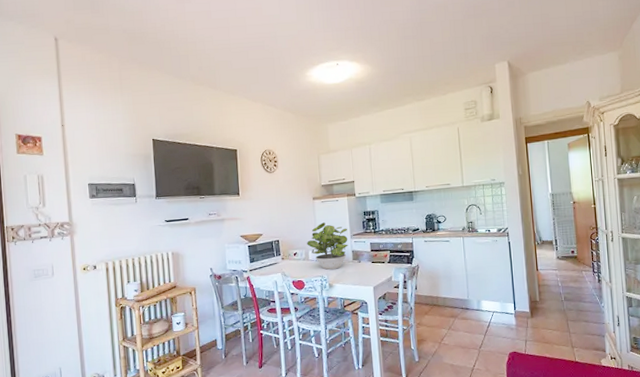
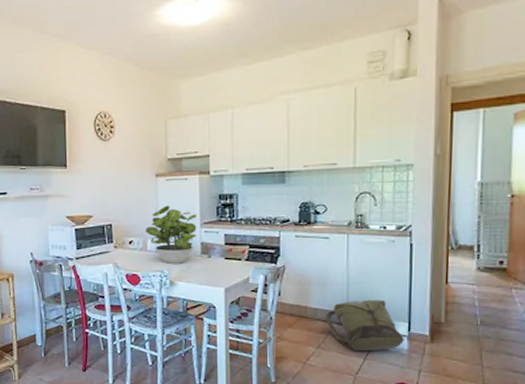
backpack: none [452,286,512,329] -> present [325,299,404,352]

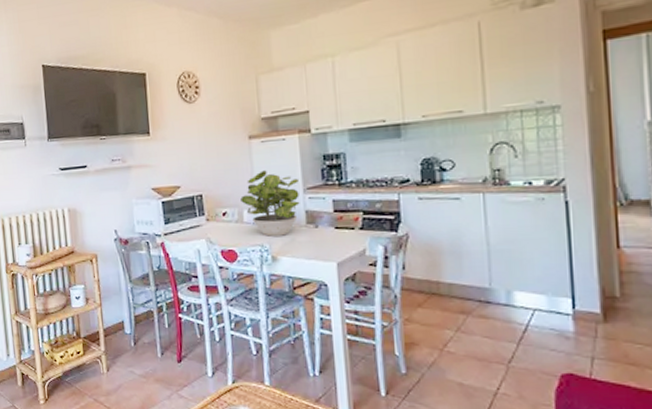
backpack: present [325,299,404,352] -> none [463,270,568,335]

